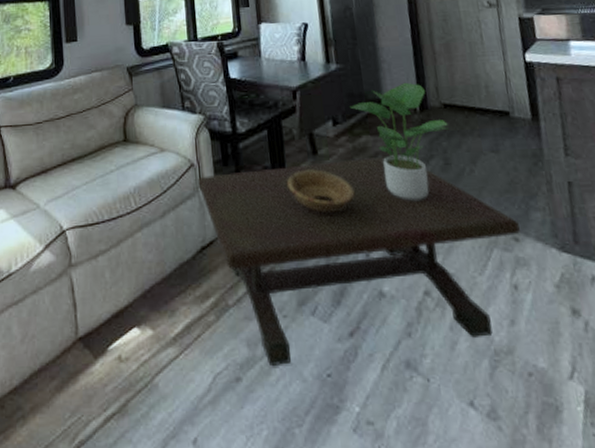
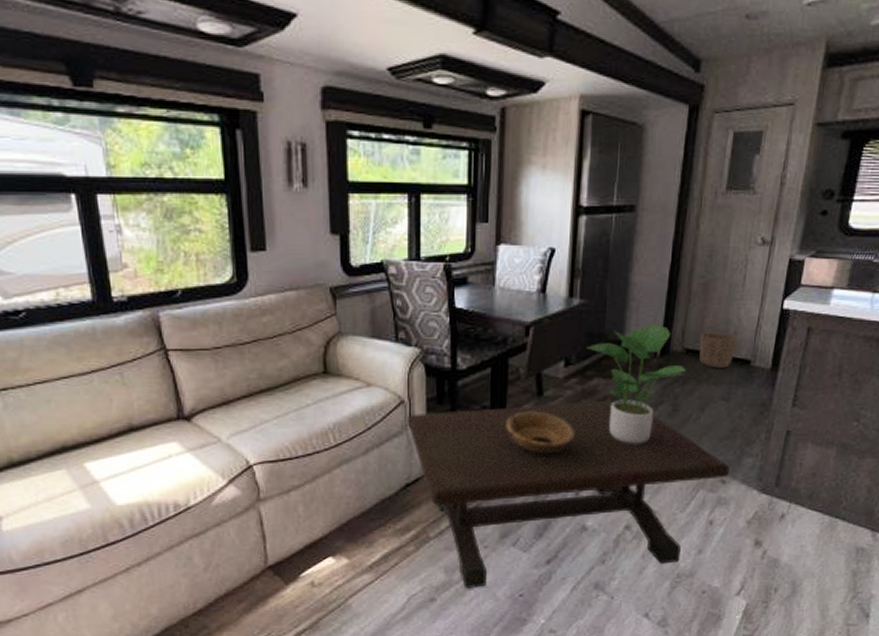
waste basket: none [453,86,491,121] -> present [699,332,738,368]

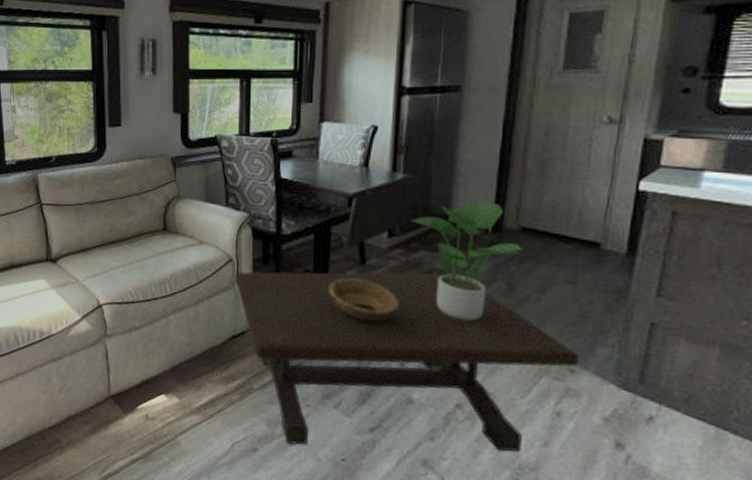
waste basket: present [699,332,738,368] -> none [537,211,583,249]

